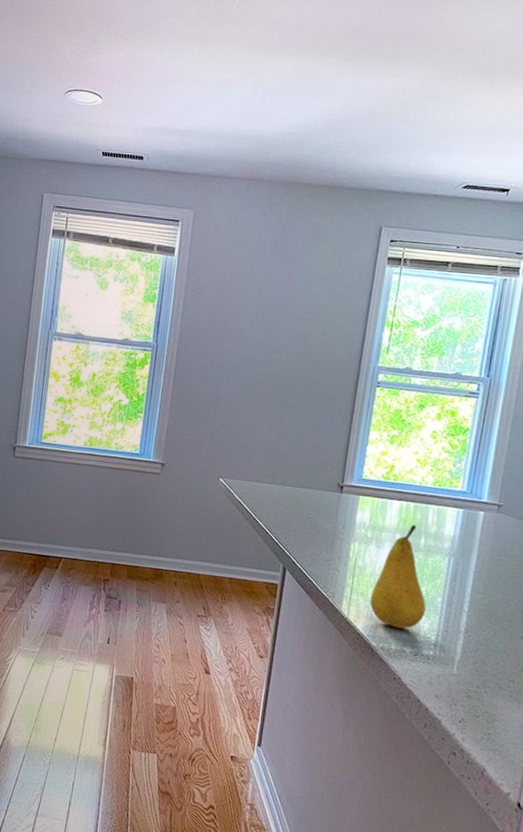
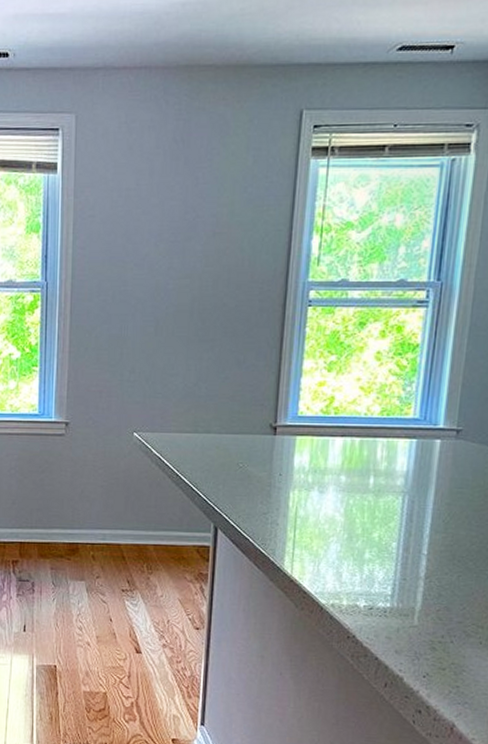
fruit: present [370,524,426,629] -> none [315,462,379,582]

